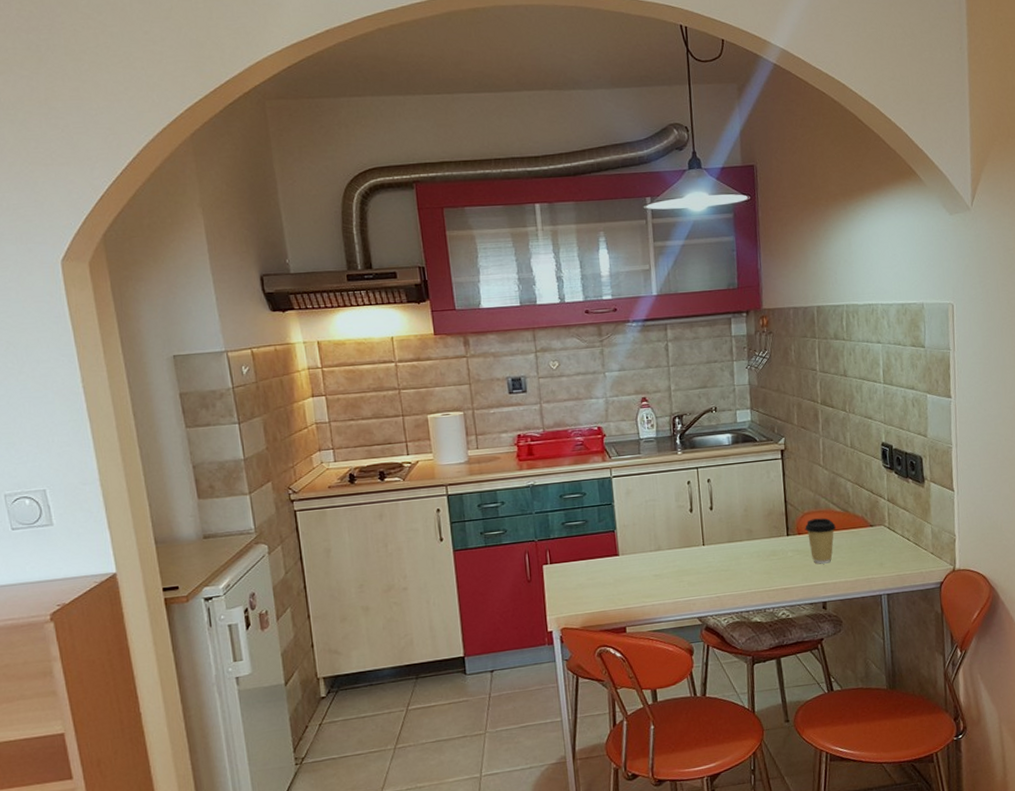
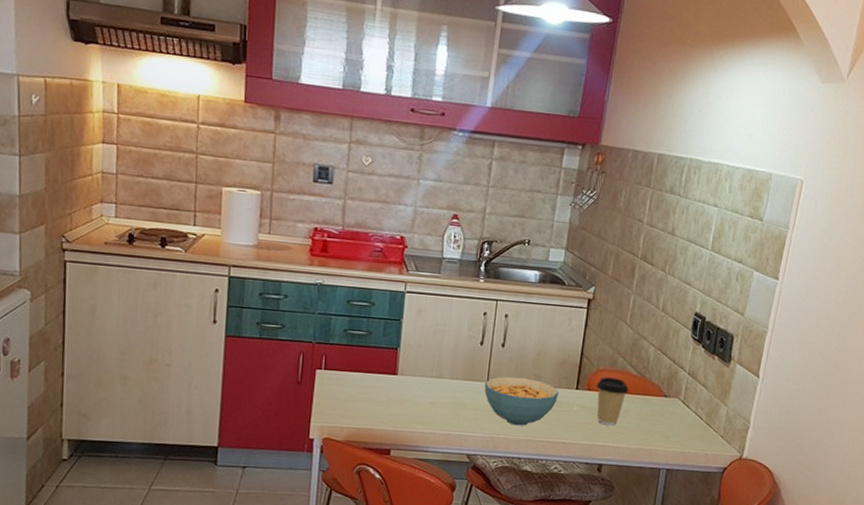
cereal bowl: none [701,534,772,581] -> present [484,376,560,426]

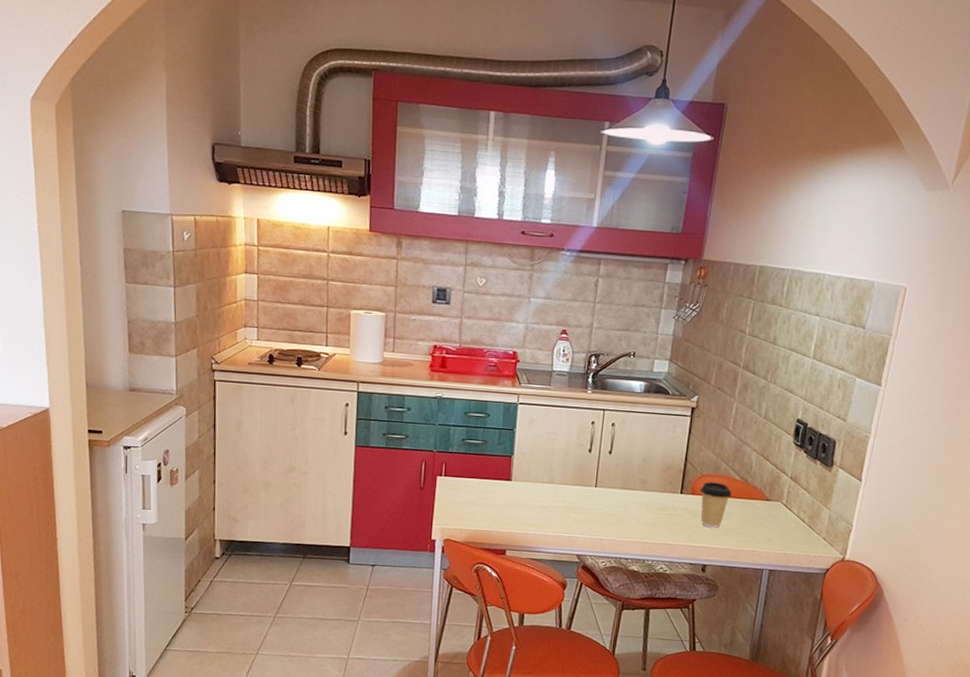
cereal bowl: present [484,376,560,426] -> none [592,481,665,529]

